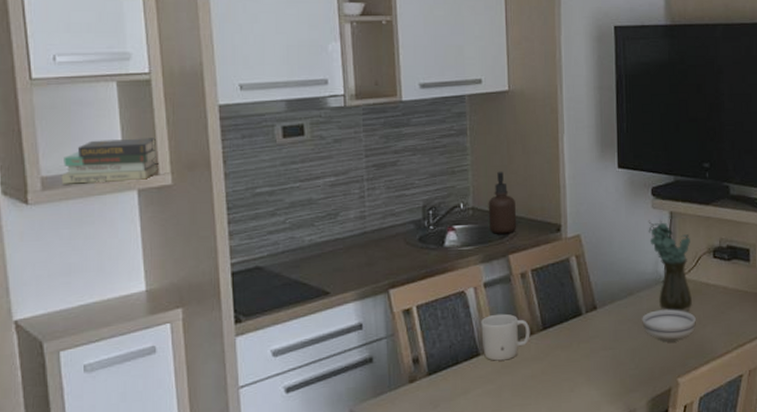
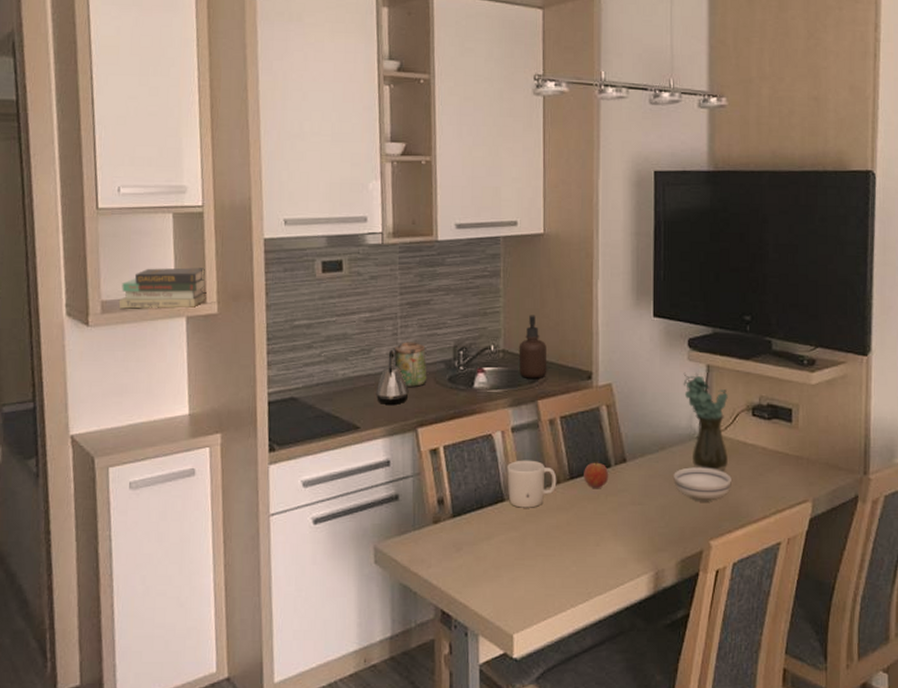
kettle: none [344,213,379,268] -> present [375,350,409,405]
canister: none [361,203,397,250] -> present [393,341,427,388]
fruit: none [556,309,581,338] -> present [584,459,609,489]

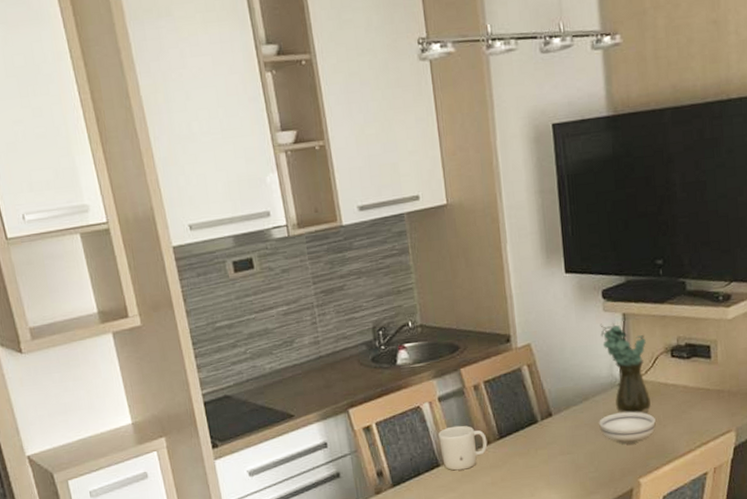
books: present [118,267,206,309] -> none [45,283,128,333]
kettle: present [375,350,409,405] -> none [303,339,336,391]
canister: present [393,341,427,388] -> none [315,328,351,373]
soap dispenser: present [518,315,547,379] -> none [435,286,466,349]
fruit: present [584,459,609,489] -> none [512,417,537,445]

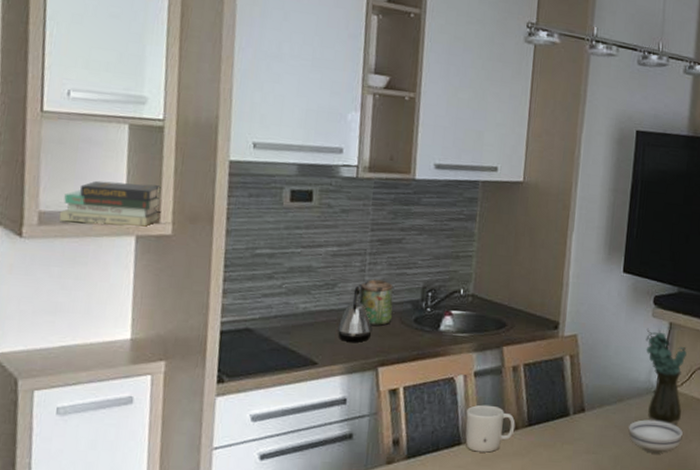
books: none [45,283,128,333] -> present [59,180,161,227]
kettle: none [303,339,336,391] -> present [337,286,373,342]
canister: none [315,328,351,373] -> present [359,279,393,326]

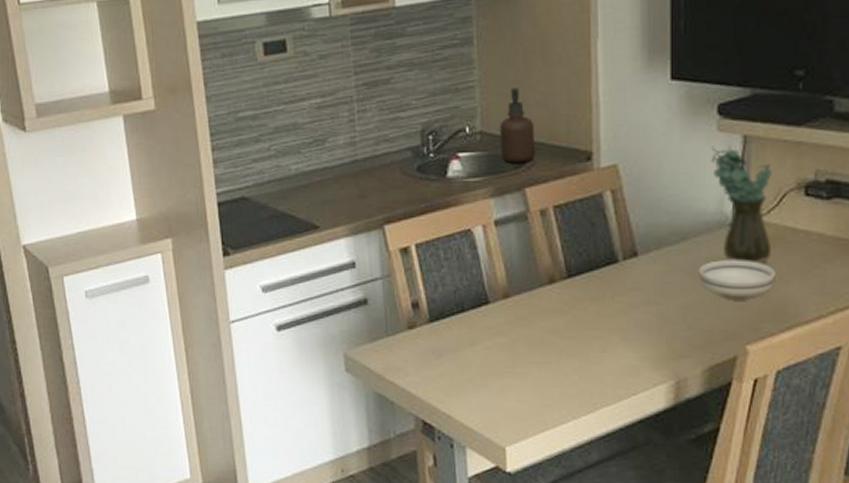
books: present [59,180,161,227] -> none [52,60,142,111]
kettle: present [337,286,373,342] -> none [334,139,372,200]
canister: present [359,279,393,326] -> none [351,128,392,181]
mug: present [465,404,516,453] -> none [491,257,552,311]
soap dispenser: none [487,261,516,325] -> present [499,87,536,163]

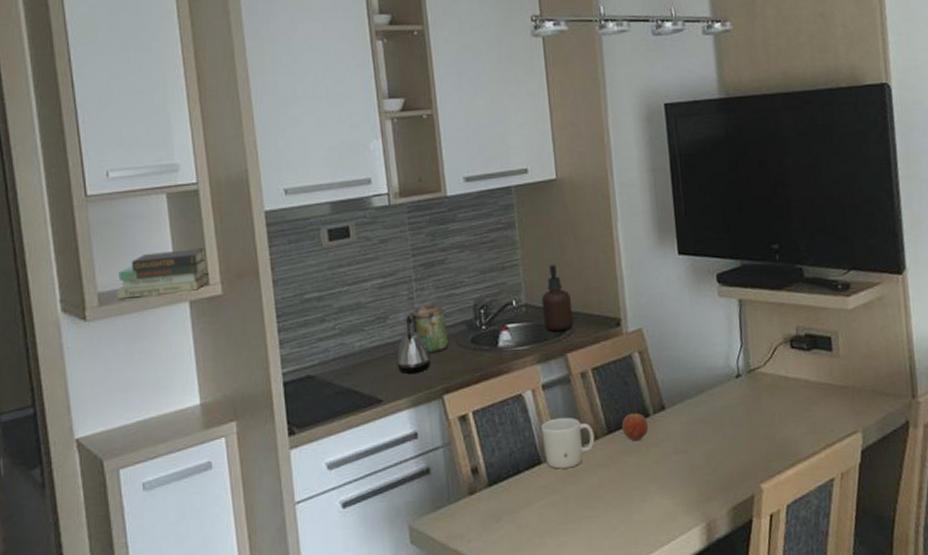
books: none [52,60,142,111] -> present [116,248,209,299]
kettle: none [334,139,372,200] -> present [396,315,431,374]
canister: none [351,128,392,181] -> present [411,304,449,354]
mug: none [491,257,552,311] -> present [541,417,595,469]
fruit: none [584,254,616,288] -> present [622,410,649,442]
bowl: present [699,260,776,299] -> none [716,407,777,443]
vase: present [711,145,772,266] -> none [715,308,771,411]

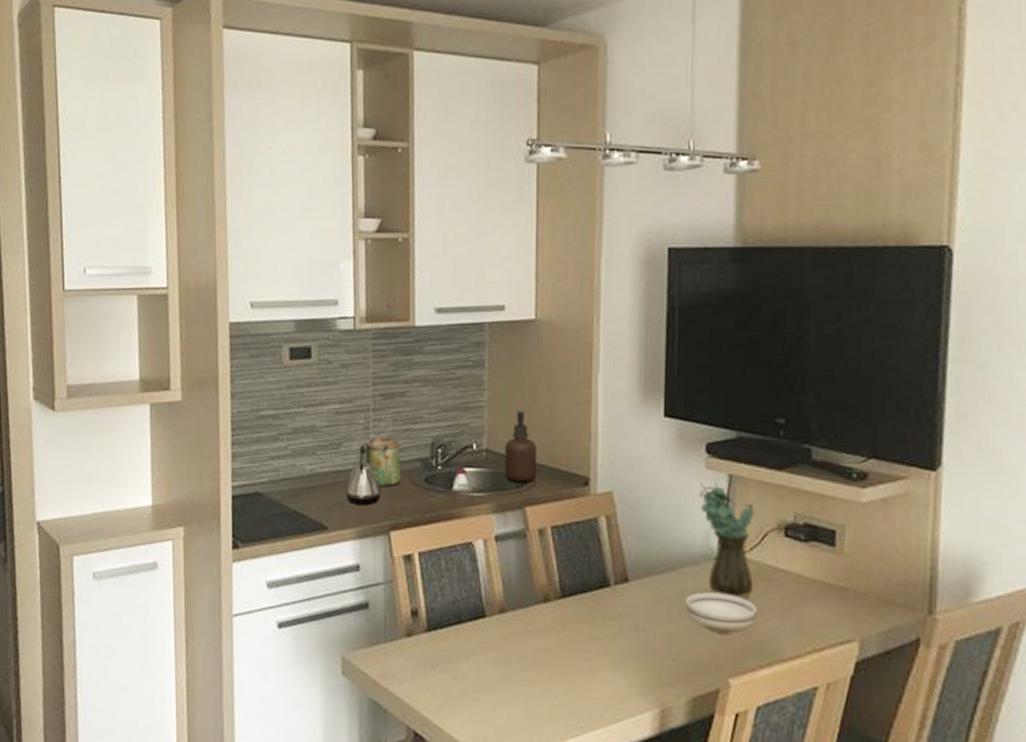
books: present [116,248,209,299] -> none [83,352,170,395]
mug: present [541,417,595,469] -> none [489,572,546,627]
fruit: present [622,410,649,442] -> none [578,577,608,611]
vase: none [715,308,771,411] -> present [699,482,754,601]
bowl: none [716,407,777,443] -> present [685,592,757,633]

